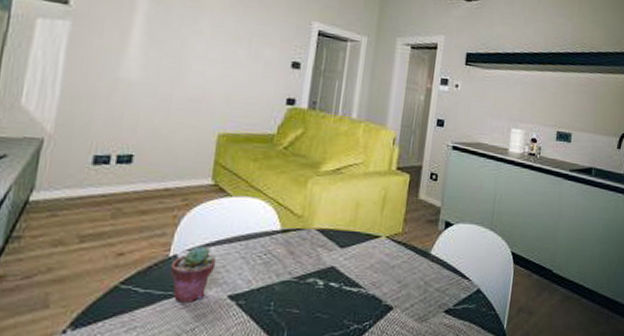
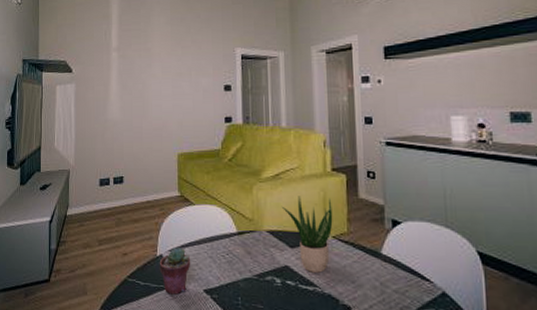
potted plant: none [337,193,392,274] -> present [281,196,333,273]

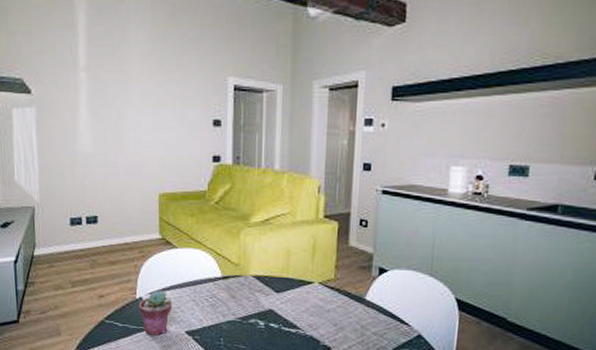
potted plant: present [281,196,333,273] -> none [269,242,322,316]

